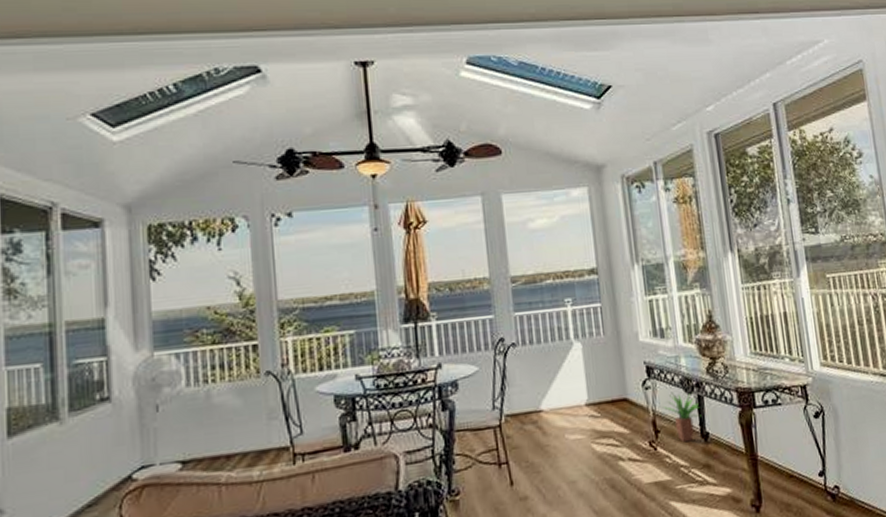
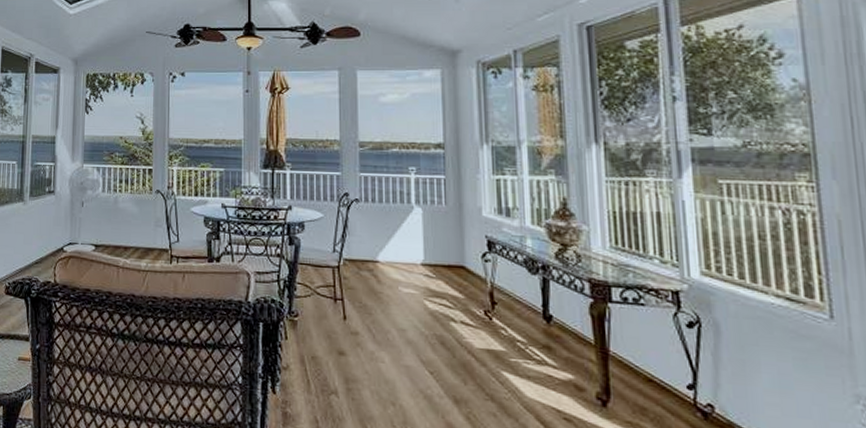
potted plant: present [662,392,701,443] -> none [501,270,545,320]

